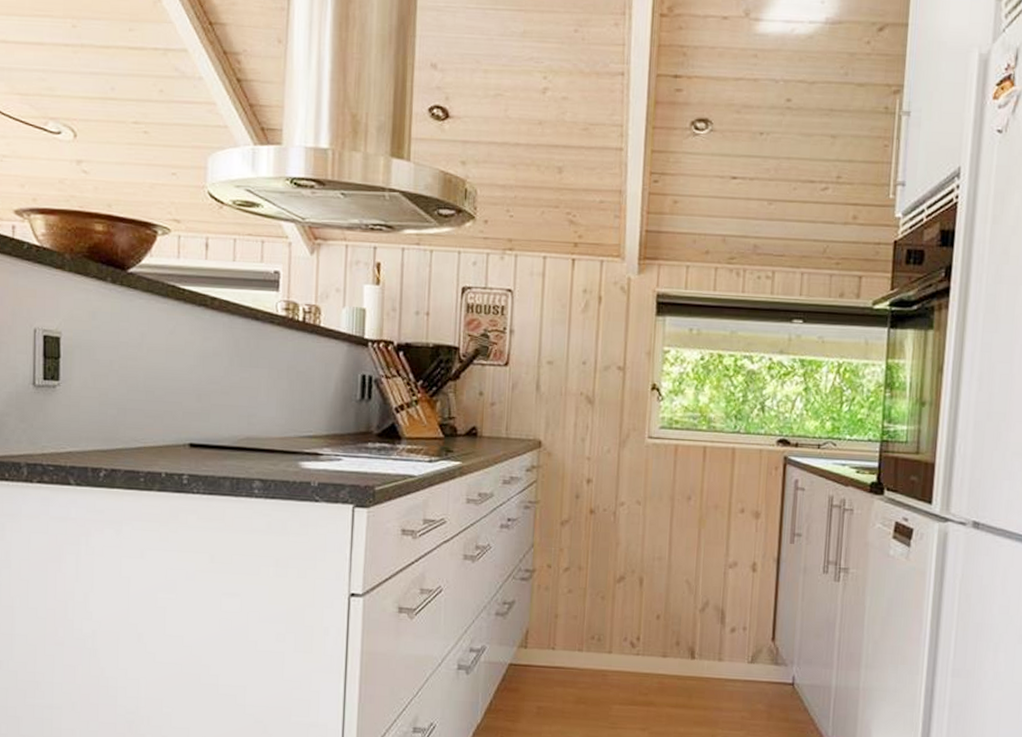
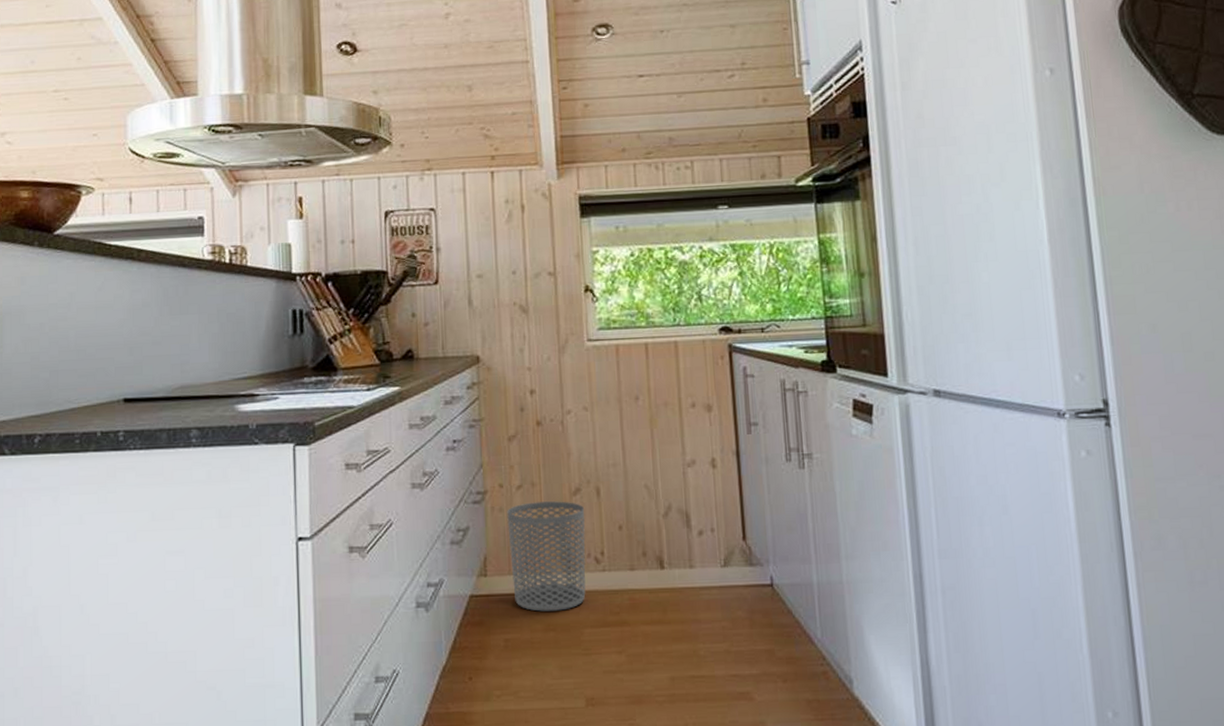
waste bin: none [550,585,626,687] -> present [507,501,586,612]

